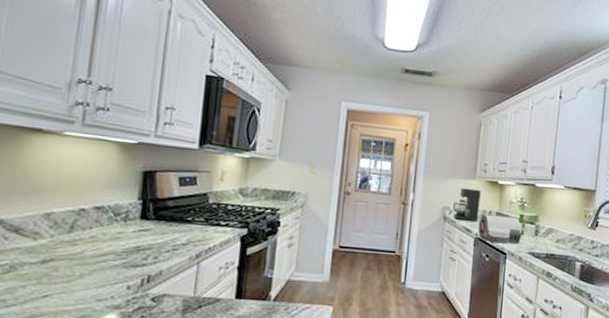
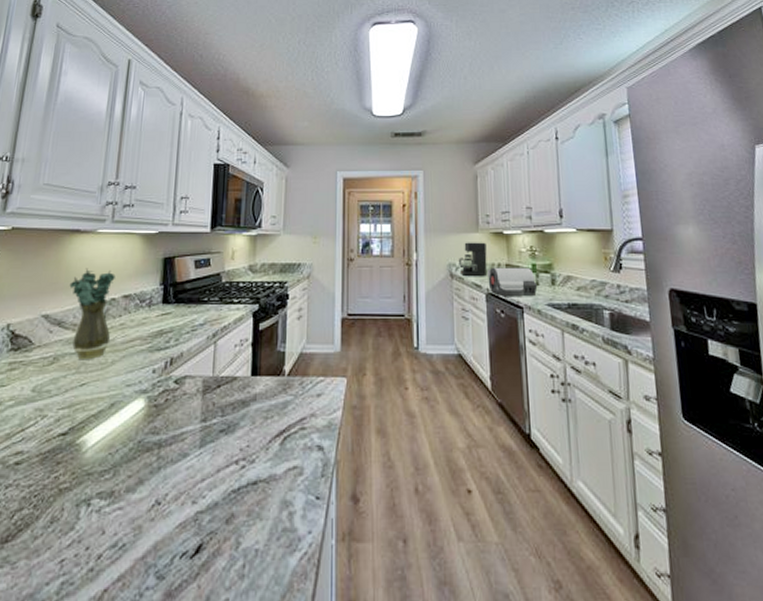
vase: none [29,173,86,272] -> present [69,268,115,360]

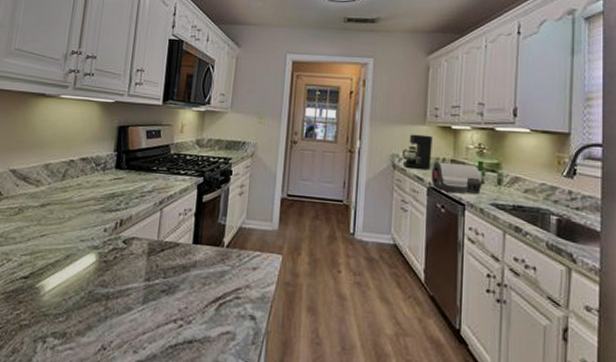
vase: present [69,268,115,360] -> none [34,130,75,214]

